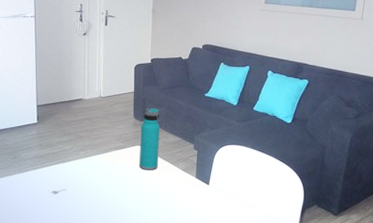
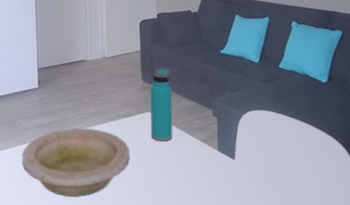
bowl: none [21,159,119,216] -> present [22,128,130,197]

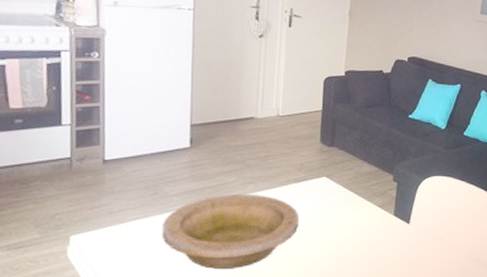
water bottle: present [150,68,173,142] -> none [325,130,353,207]

